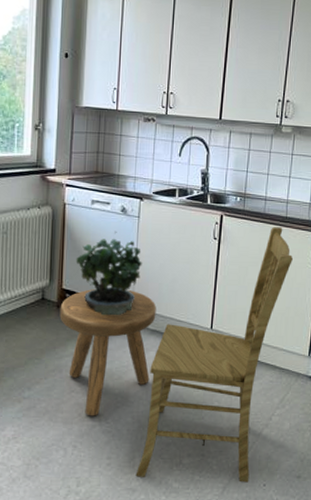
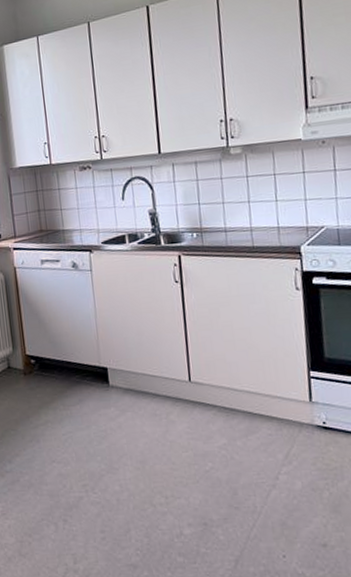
stool: present [59,289,156,416] -> none [27,348,132,487]
potted plant: present [76,230,142,316] -> none [34,288,103,379]
dining chair: present [135,227,293,483] -> none [130,259,270,554]

